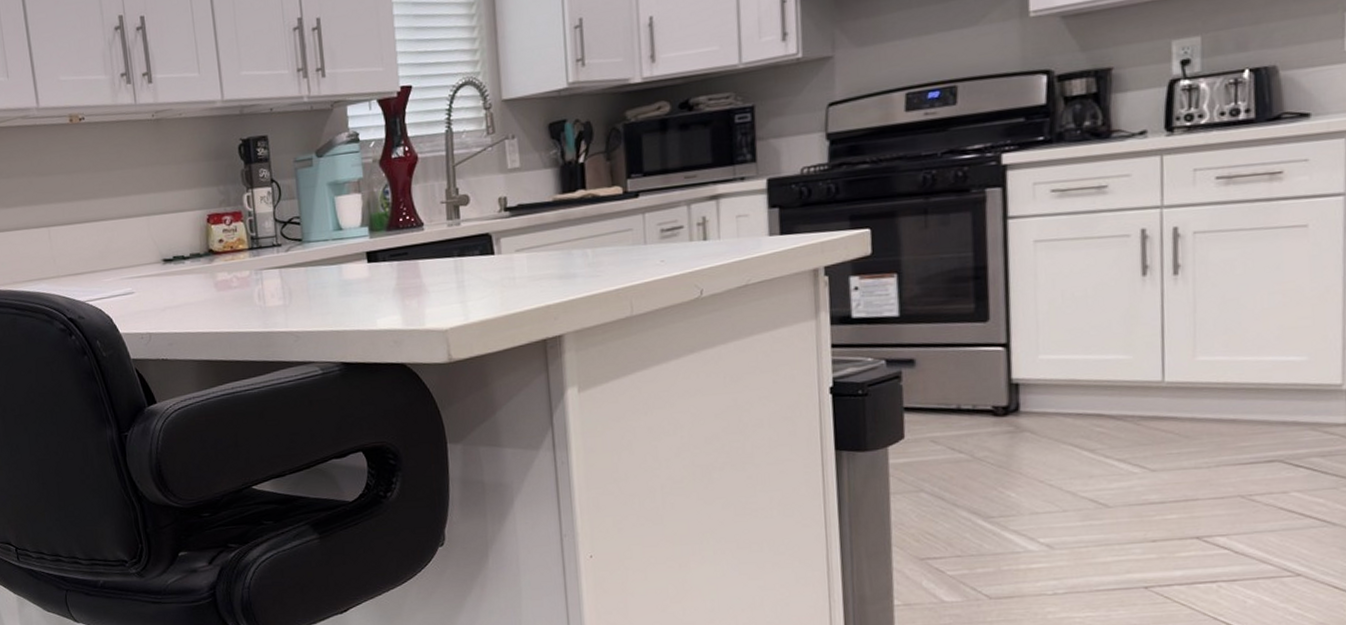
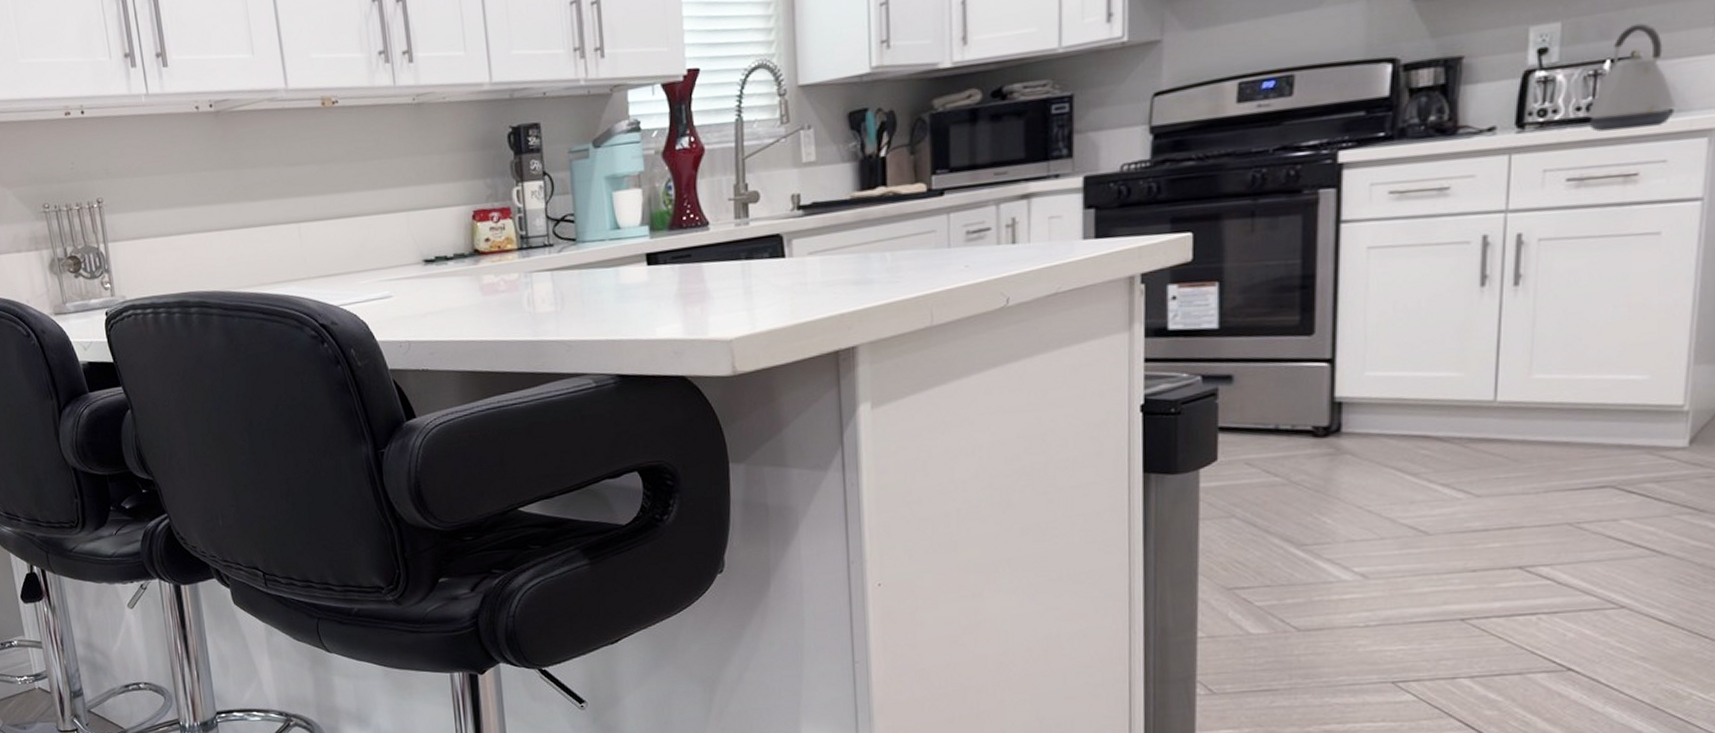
kettle: none [1230,36,1312,134] -> present [1587,23,1675,132]

